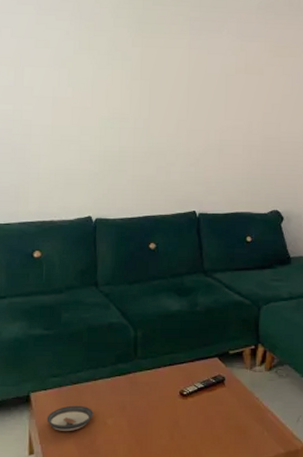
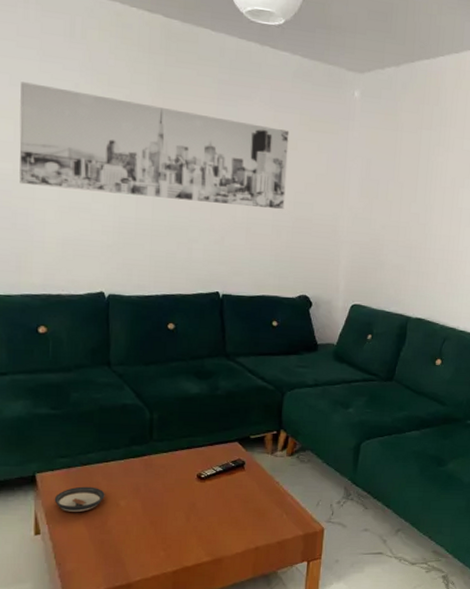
wall art: none [18,33,256,130] -> present [19,82,289,209]

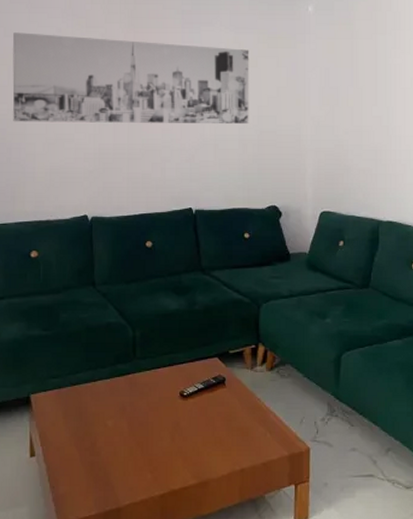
saucer: present [54,486,105,513] -> none [47,407,94,434]

